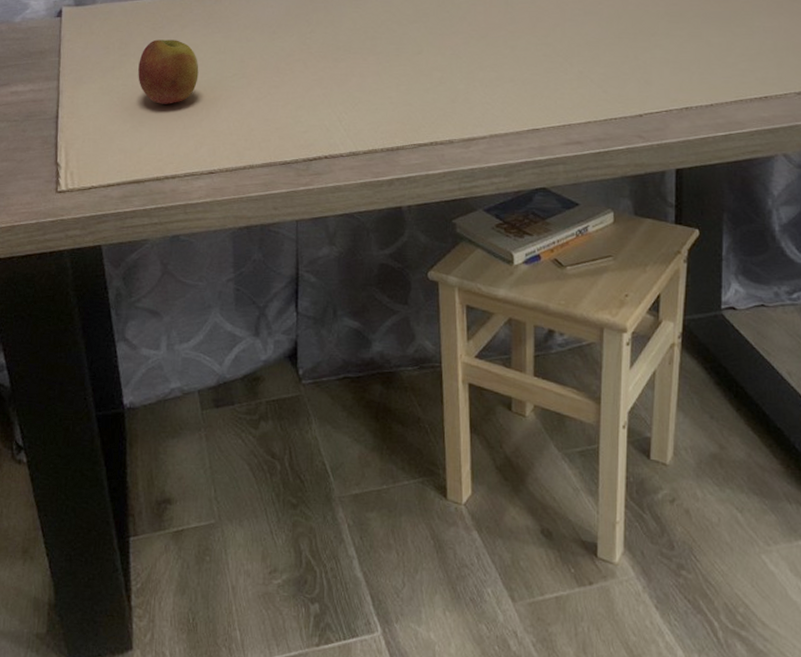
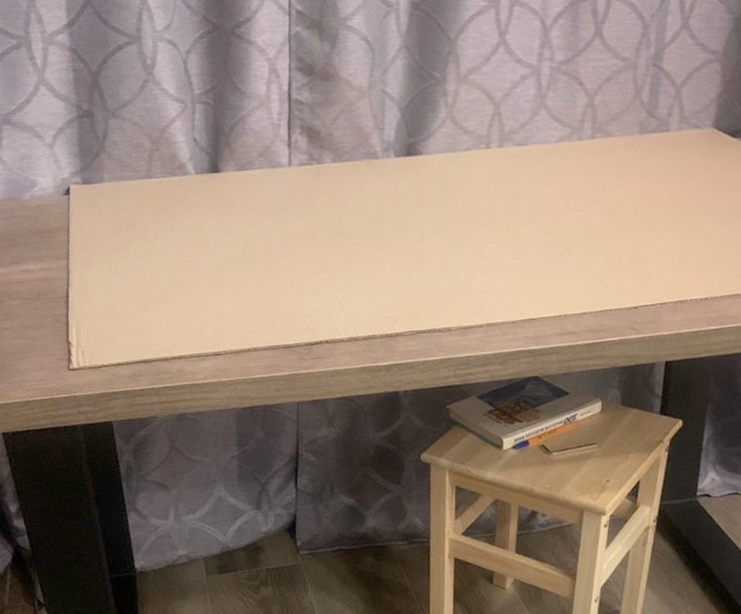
apple: present [138,39,199,104] -> none [145,220,205,286]

